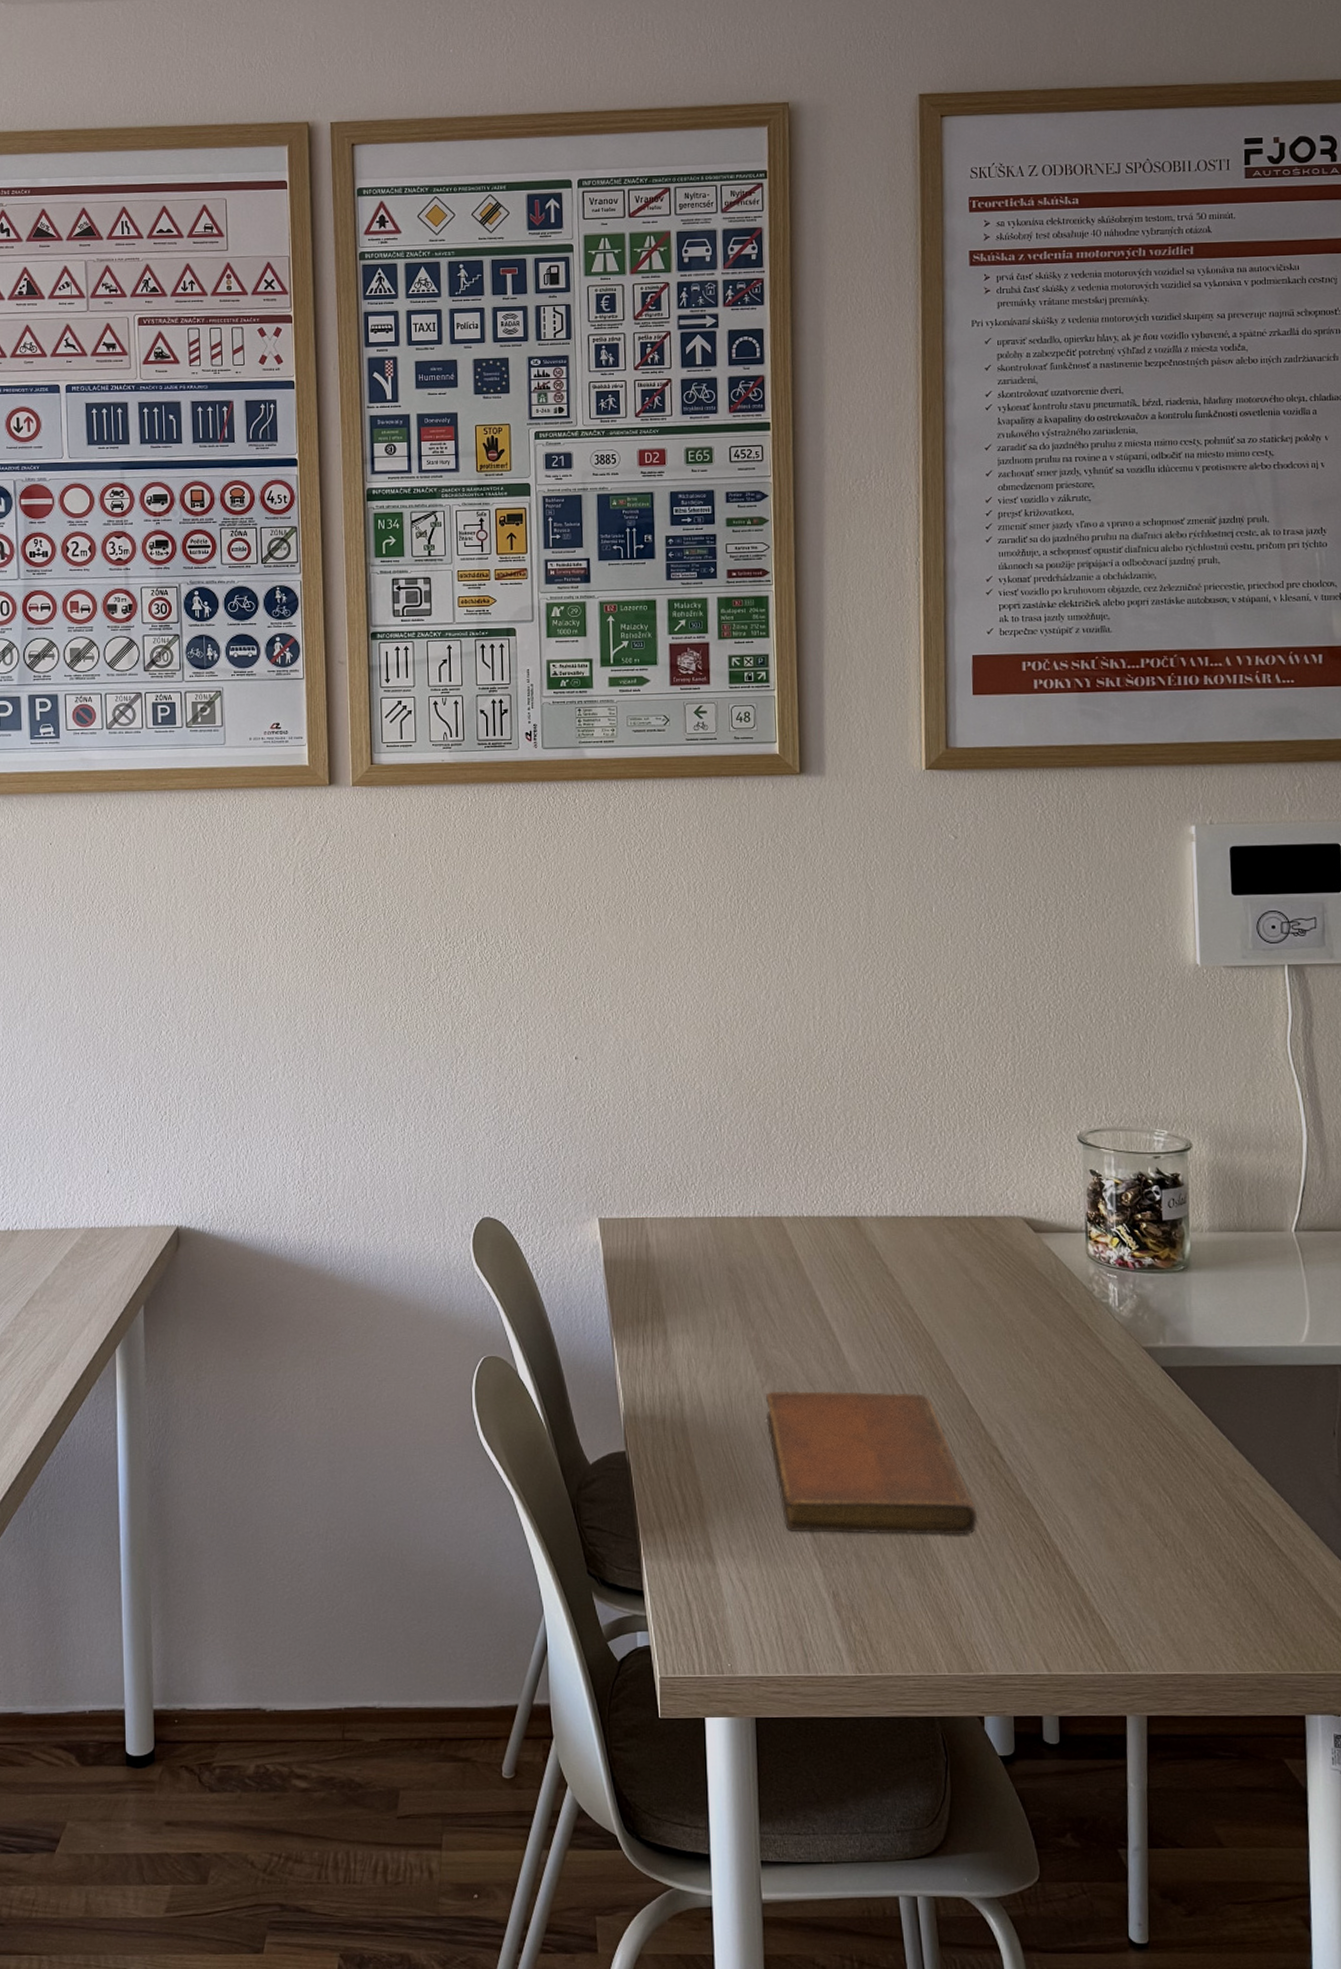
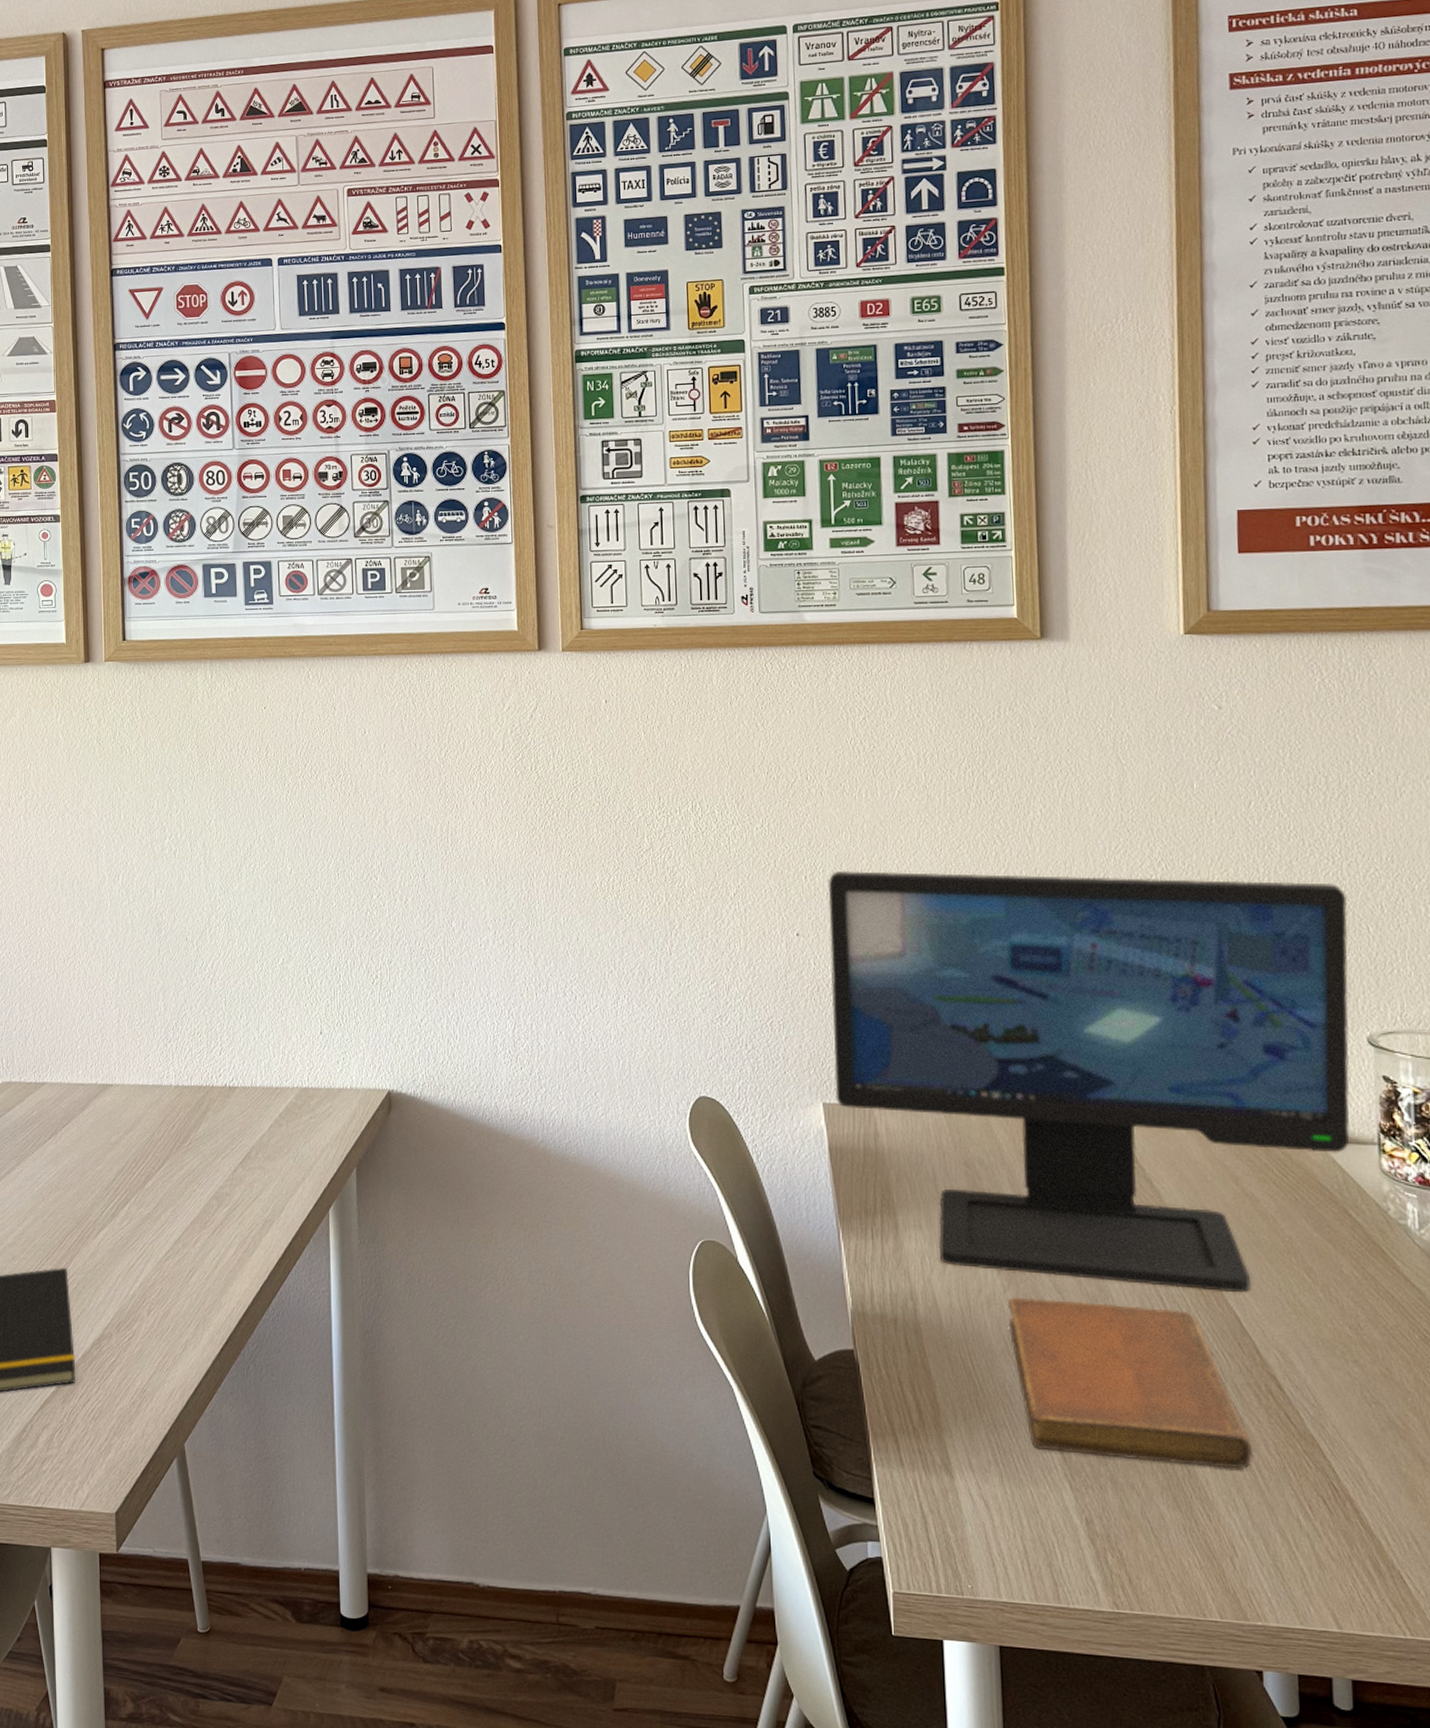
computer monitor: none [605,995,1063,1374] -> present [828,870,1351,1292]

